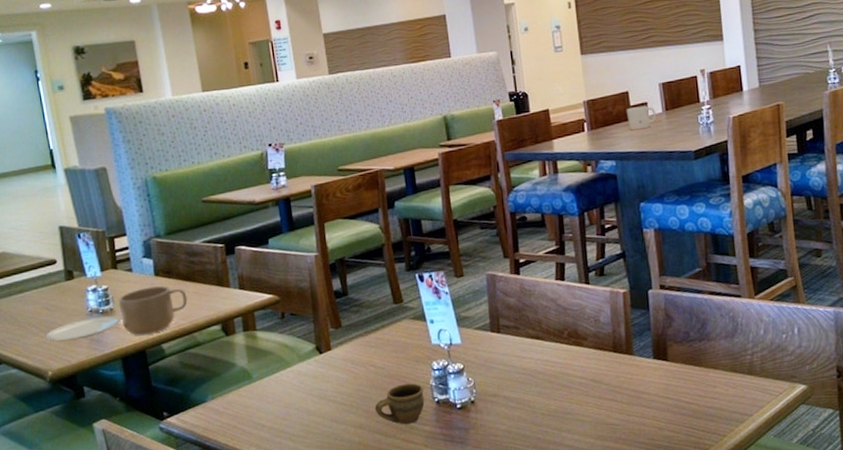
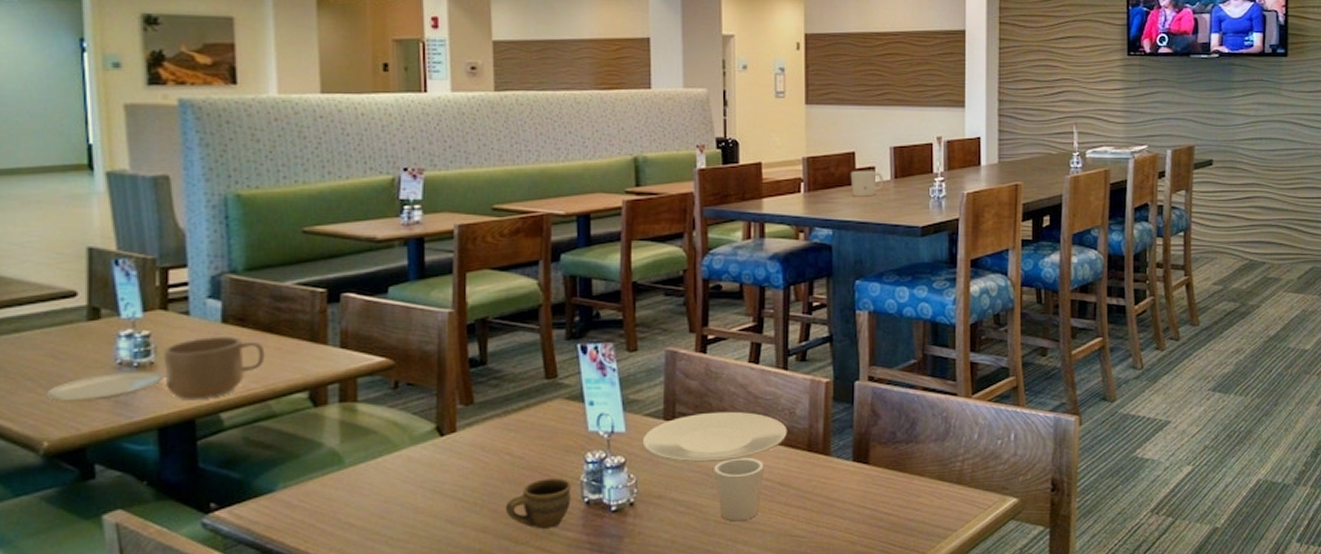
plate: none [475,321,595,367] -> present [642,411,787,463]
cup: none [536,360,578,414] -> present [714,457,764,522]

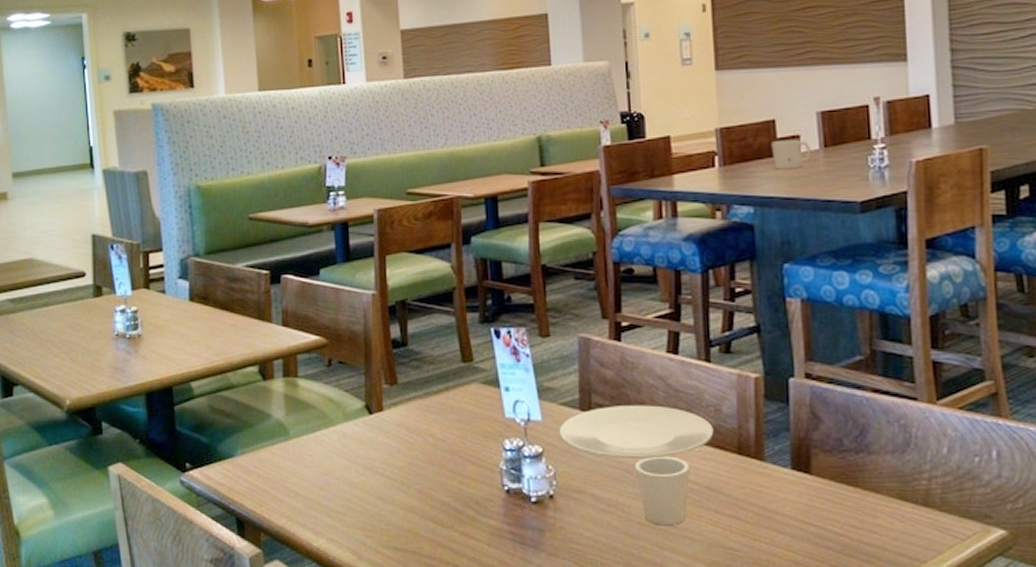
plate: present [46,370,165,401] -> none [67,341,149,366]
cup: present [163,337,265,399] -> none [147,314,223,369]
cup: present [505,478,571,529] -> none [430,463,491,514]

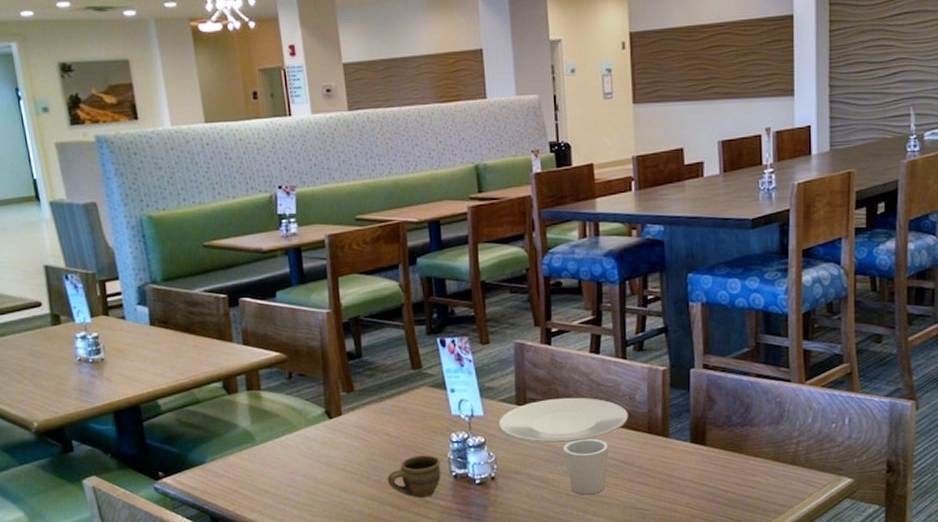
cup: none [430,463,491,514] -> present [387,455,441,498]
mug: present [771,139,811,170] -> none [679,165,713,193]

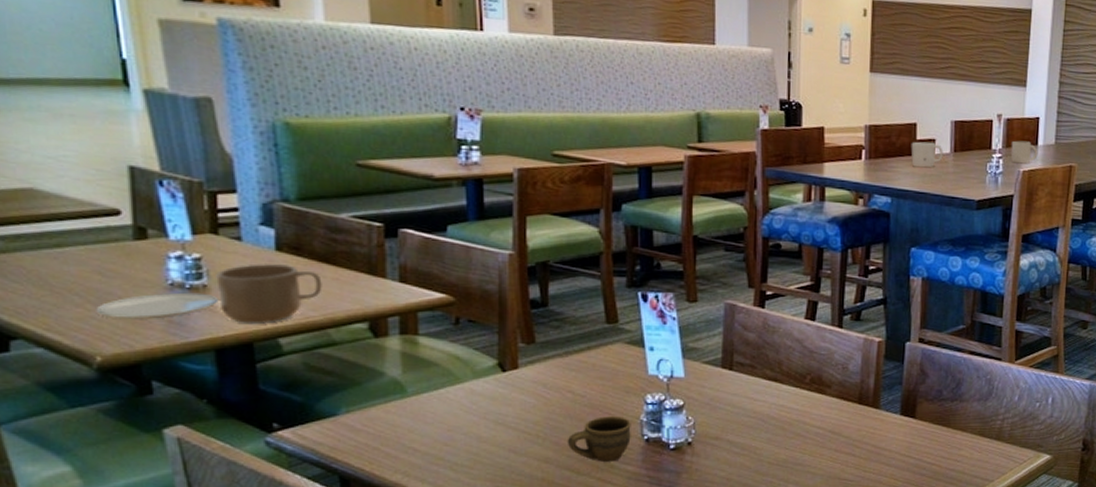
plate: none [30,365,113,391] -> present [96,292,219,319]
cup: none [109,337,186,388] -> present [216,264,322,323]
plate: present [498,397,629,444] -> none [700,363,840,410]
cup: present [563,438,609,495] -> none [769,406,817,464]
mug: none [679,165,713,193] -> present [911,141,944,168]
mug: none [783,152,812,177] -> present [1010,140,1038,164]

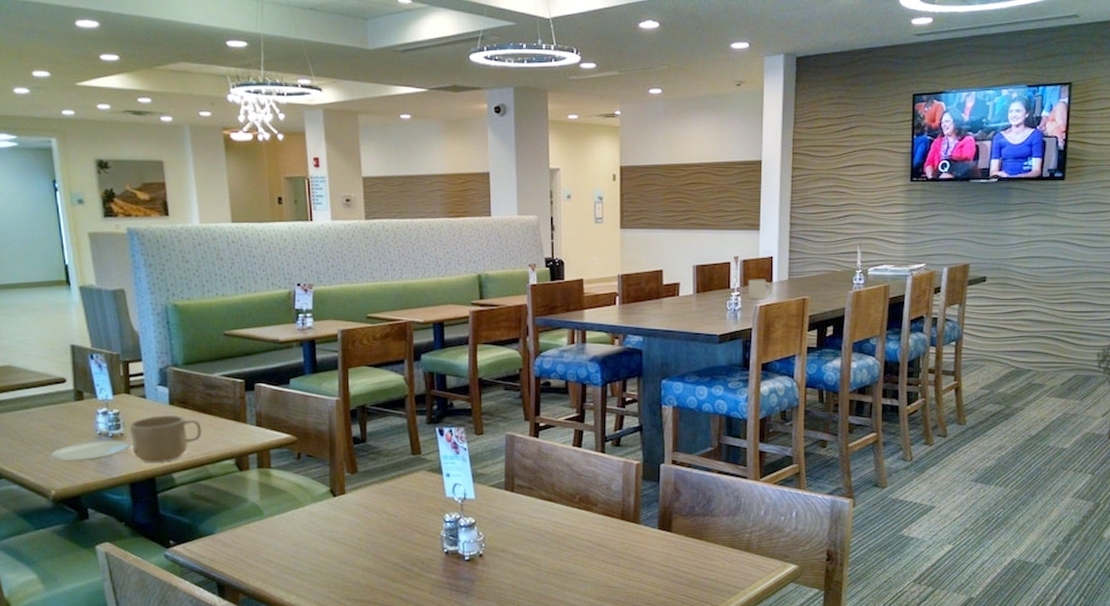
cup: present [567,416,631,462] -> none [384,533,434,571]
mug: present [911,141,944,168] -> none [658,286,687,309]

